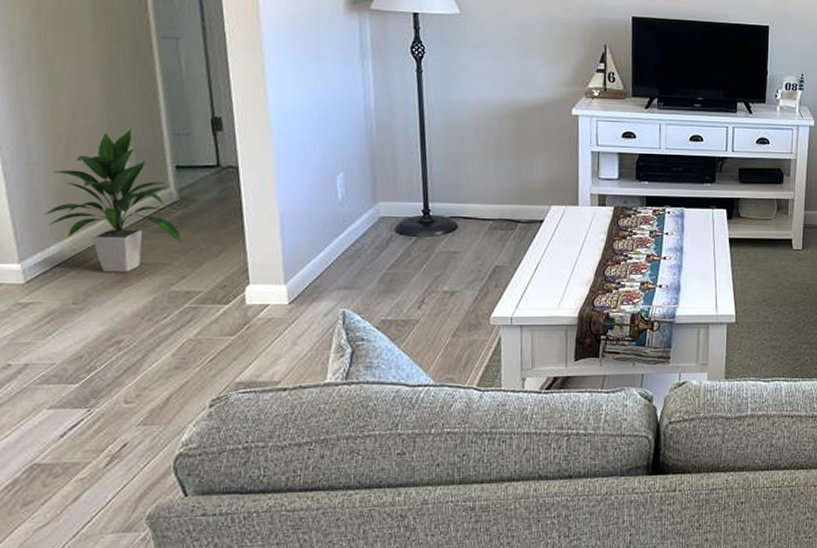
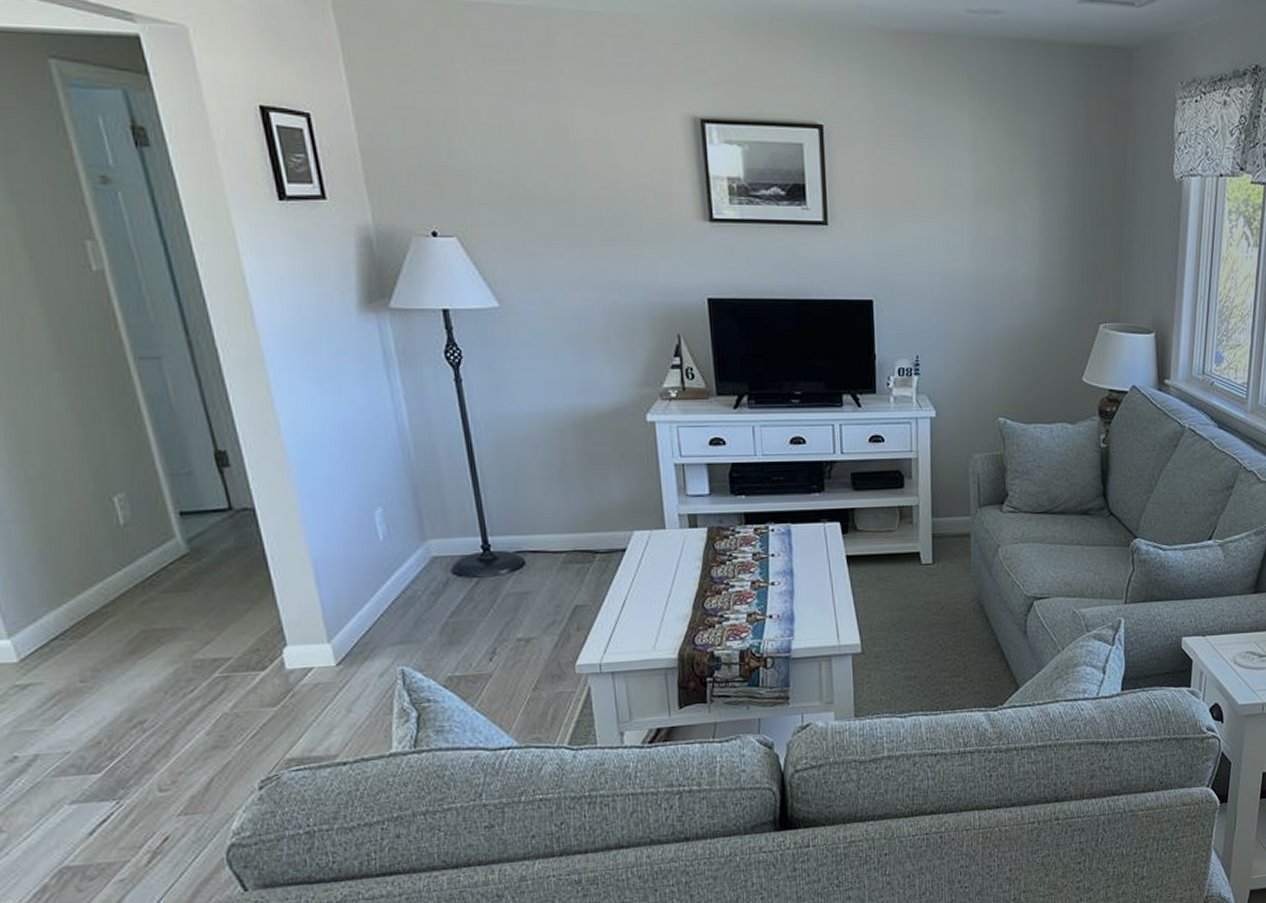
indoor plant: present [45,128,183,273] -> none [30,471,201,643]

